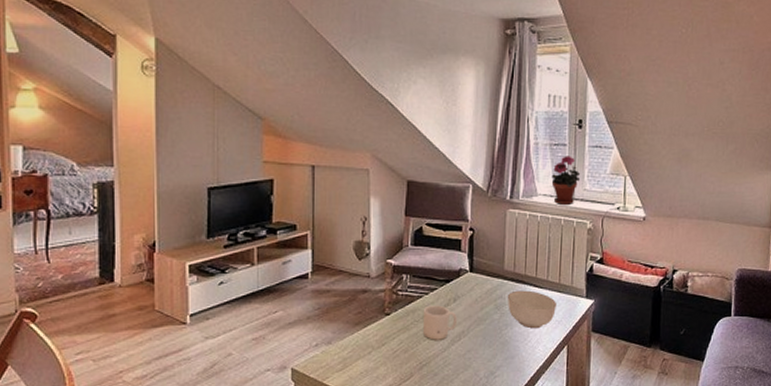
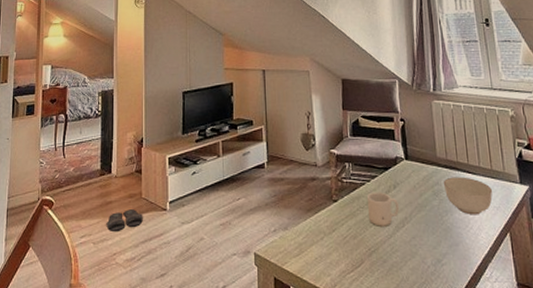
slippers: none [109,323,156,347] -> present [106,209,143,231]
potted plant: present [551,156,581,204] -> none [468,50,496,94]

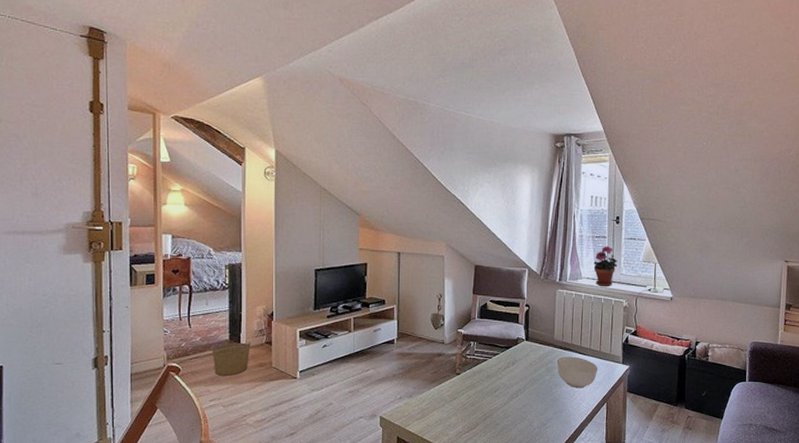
basket: none [84,171,121,209] -> present [212,342,251,376]
slippers: present [106,209,143,231] -> none [236,377,273,396]
mug: present [366,192,399,226] -> none [487,367,515,396]
potted plant: none [468,50,496,94] -> present [593,246,618,286]

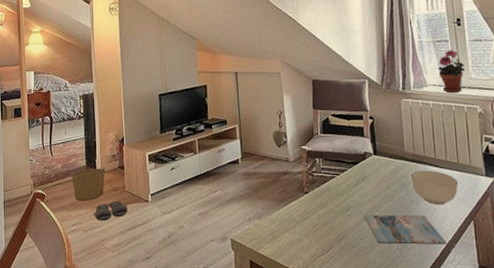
slippers: none [236,377,273,396] -> present [94,201,127,220]
magazine: none [510,396,581,424] -> present [364,215,447,245]

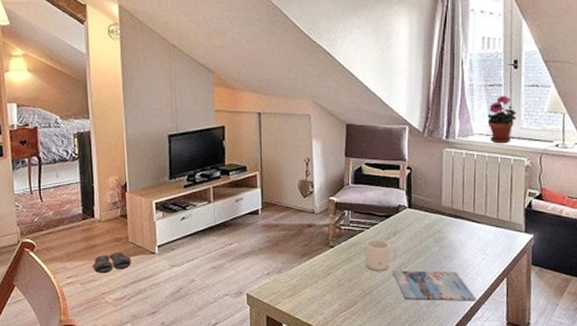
basket: present [71,168,105,201] -> none [65,216,105,252]
mug: none [336,184,367,215] -> present [364,239,397,271]
bowl: present [410,170,459,205] -> none [445,225,496,262]

